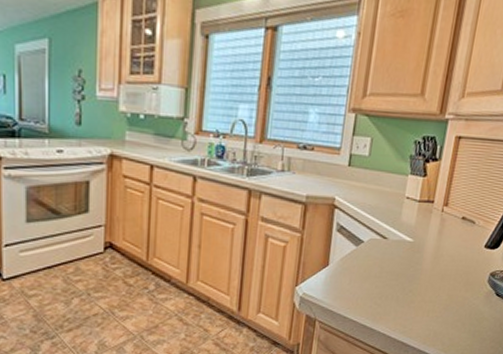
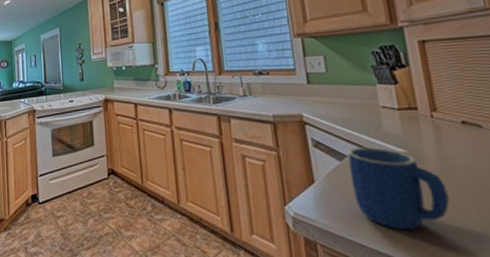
mug: none [359,234,433,307] -> present [347,147,450,229]

